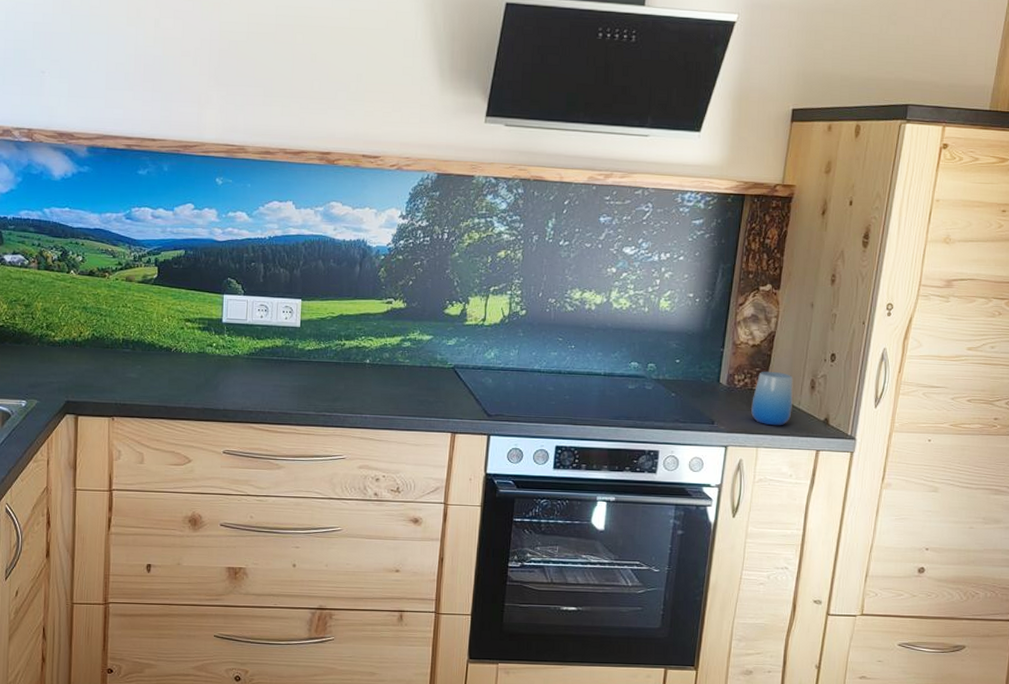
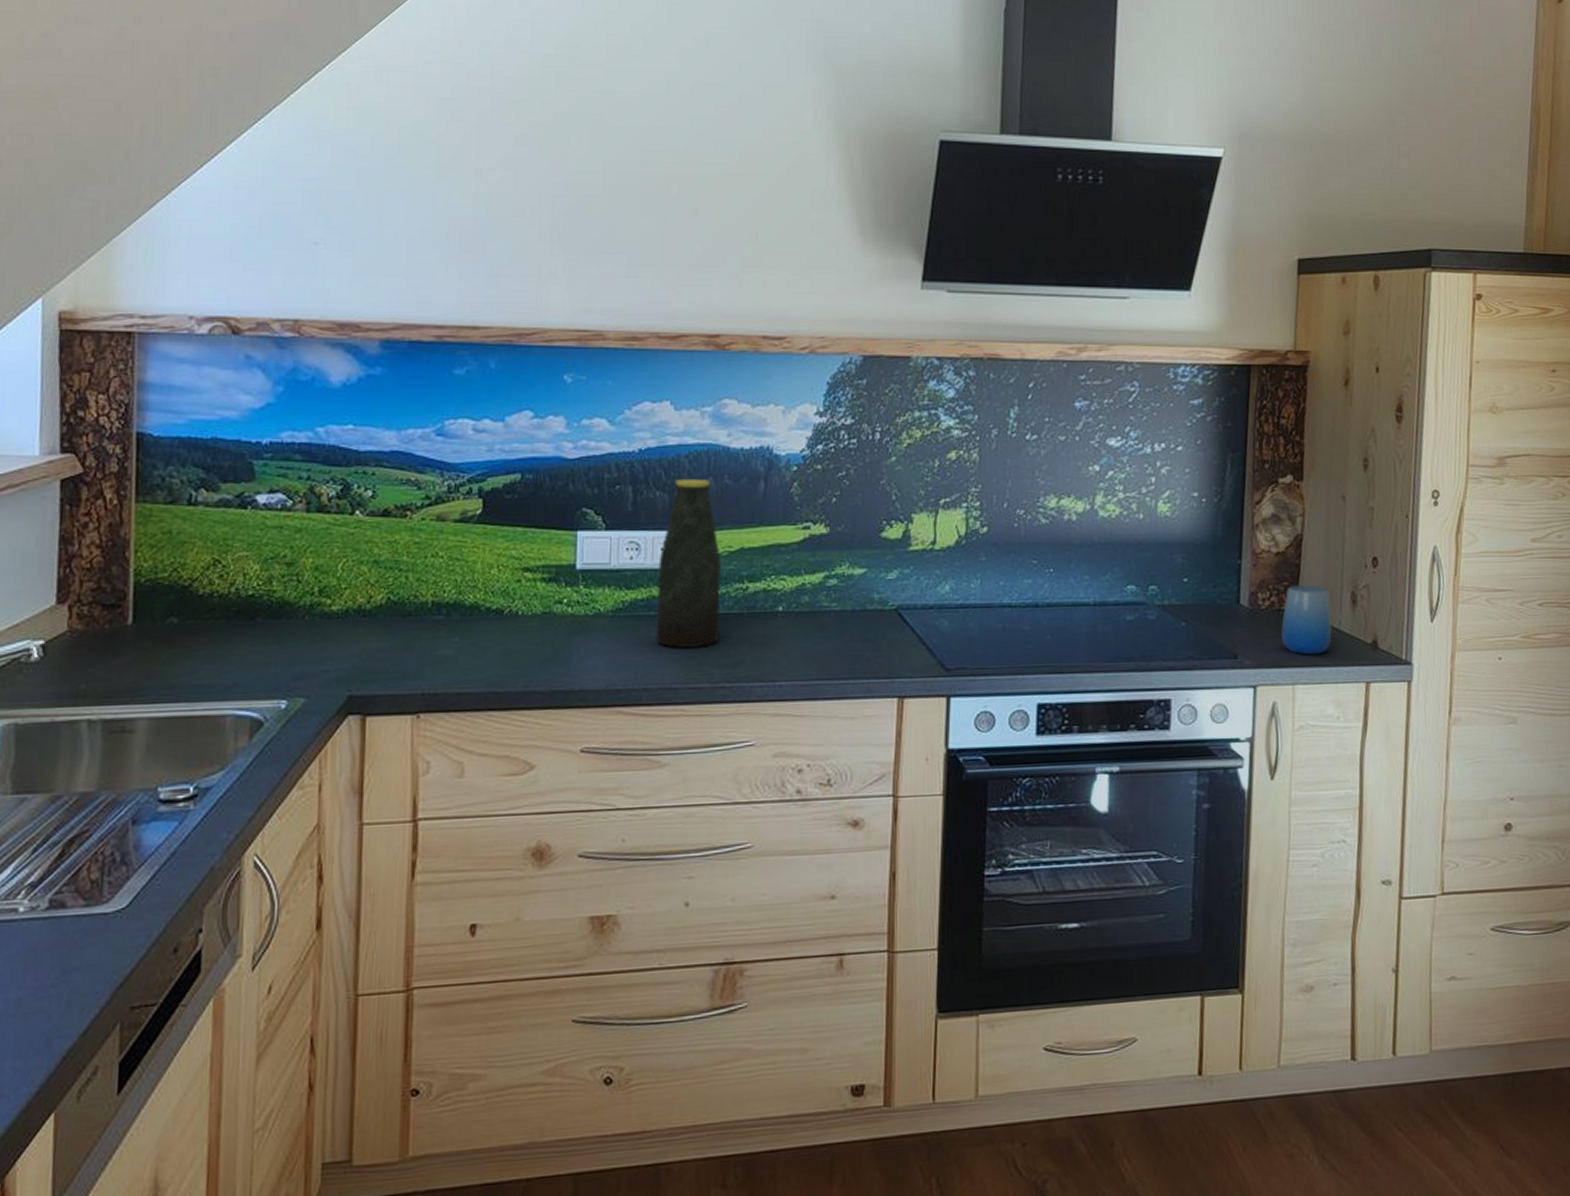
bottle: none [277,260,326,385] -> present [656,478,721,648]

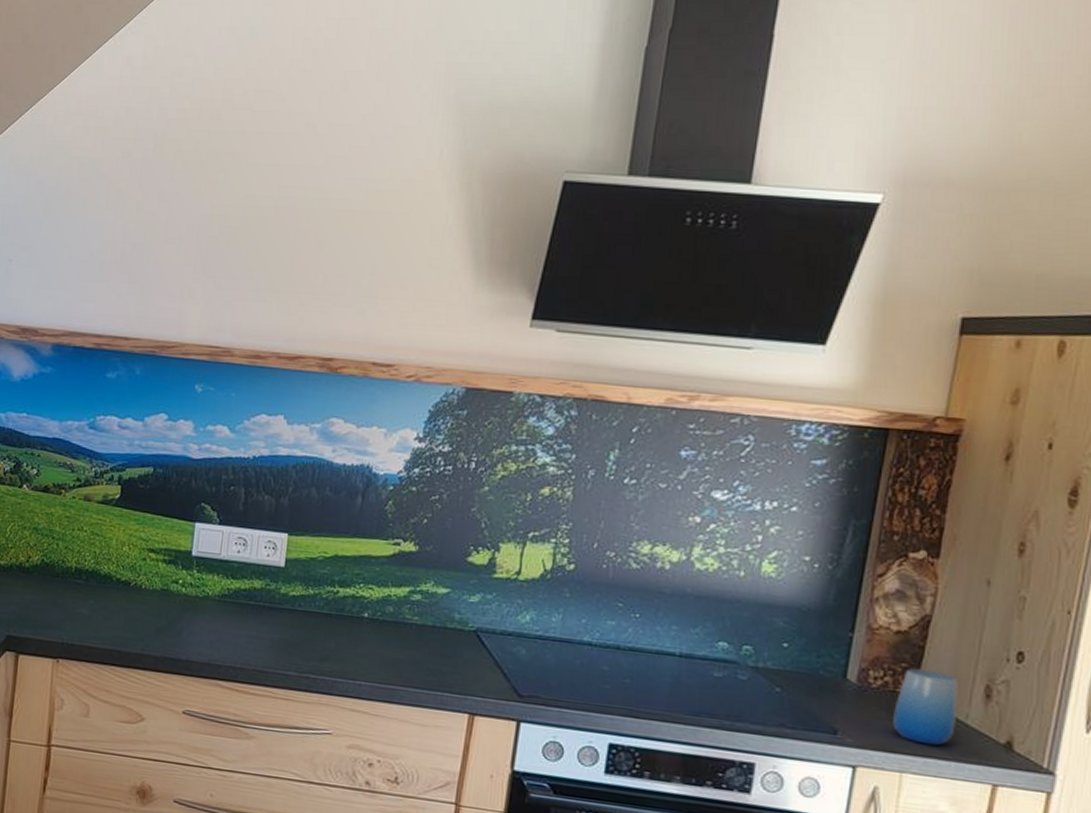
bottle: present [656,478,721,648] -> none [253,486,317,639]

